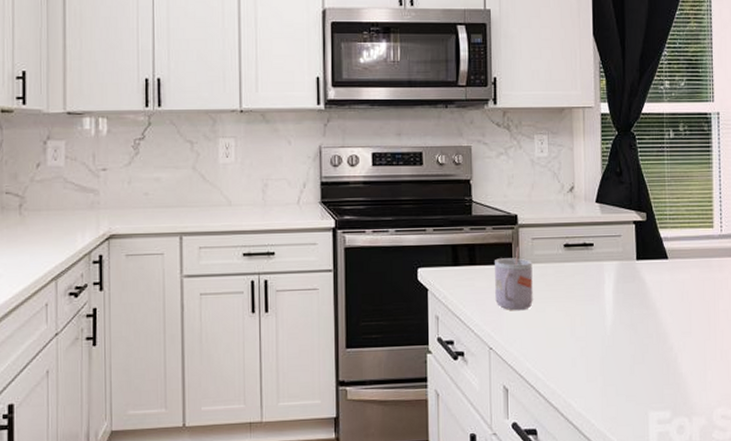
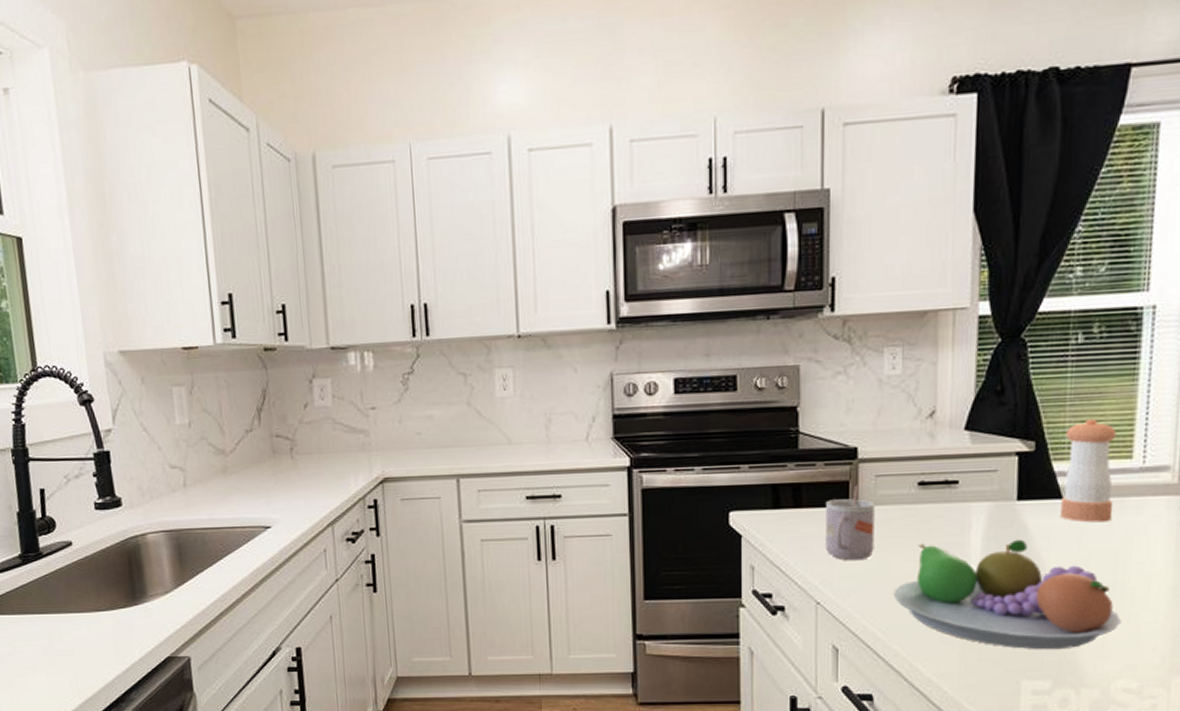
fruit bowl: none [549,292,717,385] -> present [892,539,1122,650]
pepper shaker: none [667,196,703,278] -> present [1061,419,1117,523]

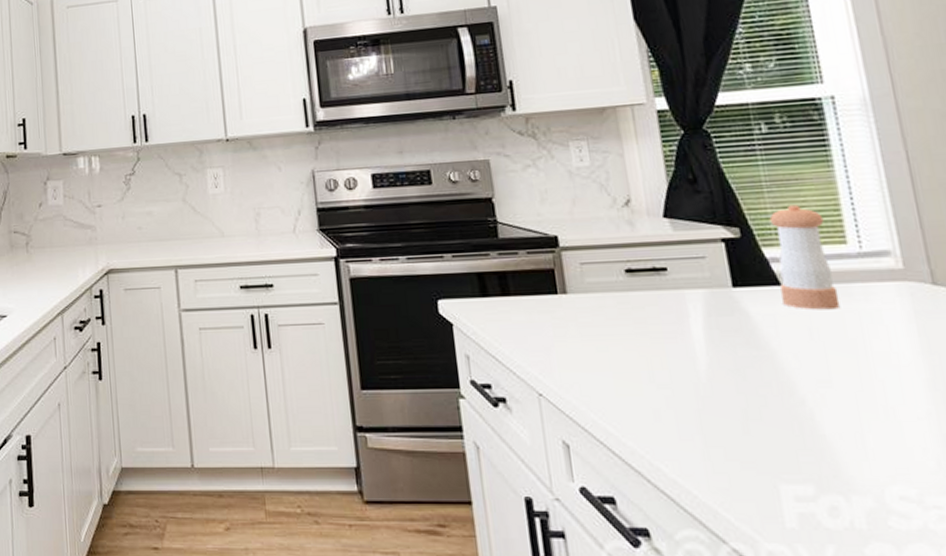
mug: present [826,485,875,561] -> none [534,272,591,350]
fruit bowl: present [892,539,1122,650] -> none [618,327,880,450]

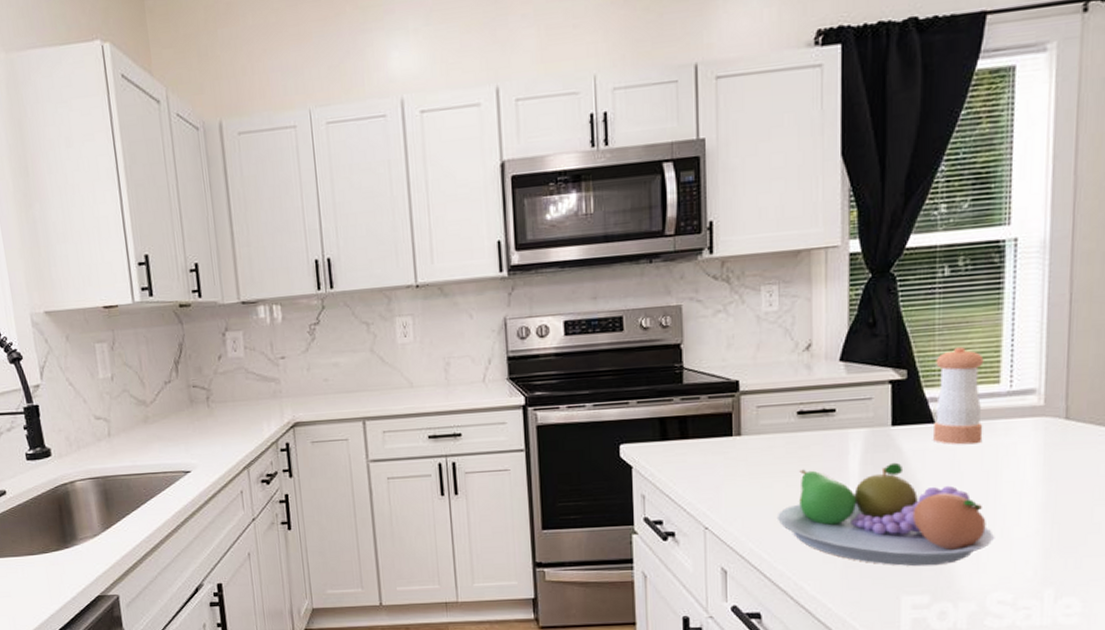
fruit bowl: none [618,327,880,450] -> present [776,462,995,567]

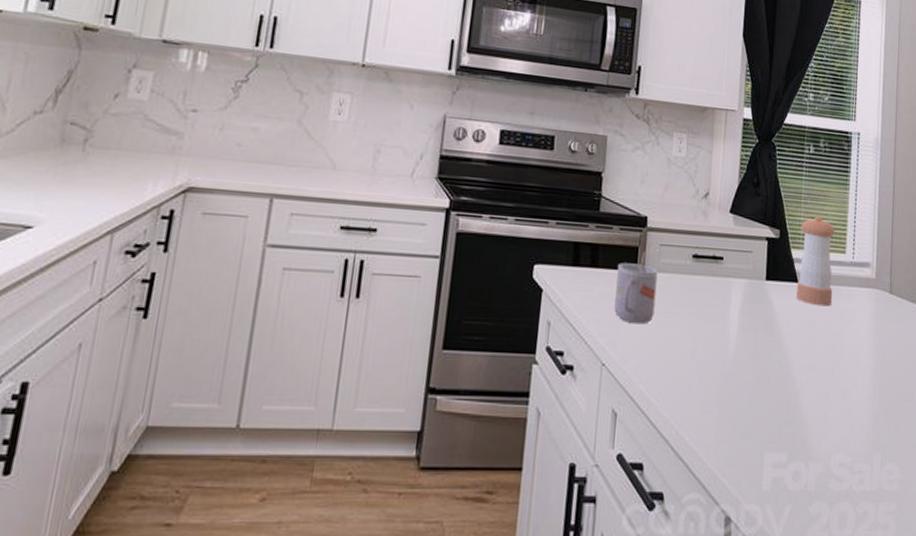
mug: none [711,416,758,488] -> present [614,251,658,325]
fruit bowl: present [776,462,995,567] -> none [666,313,839,423]

